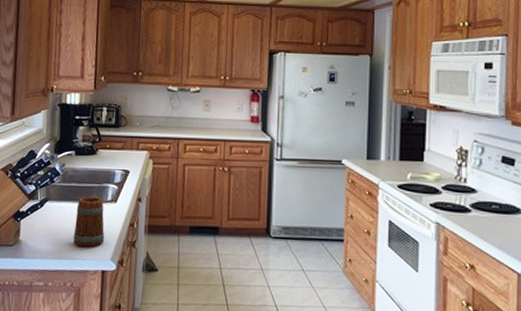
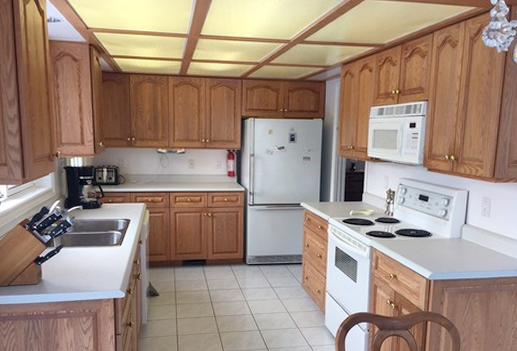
mug: present [73,195,105,247] -> none [87,240,114,281]

